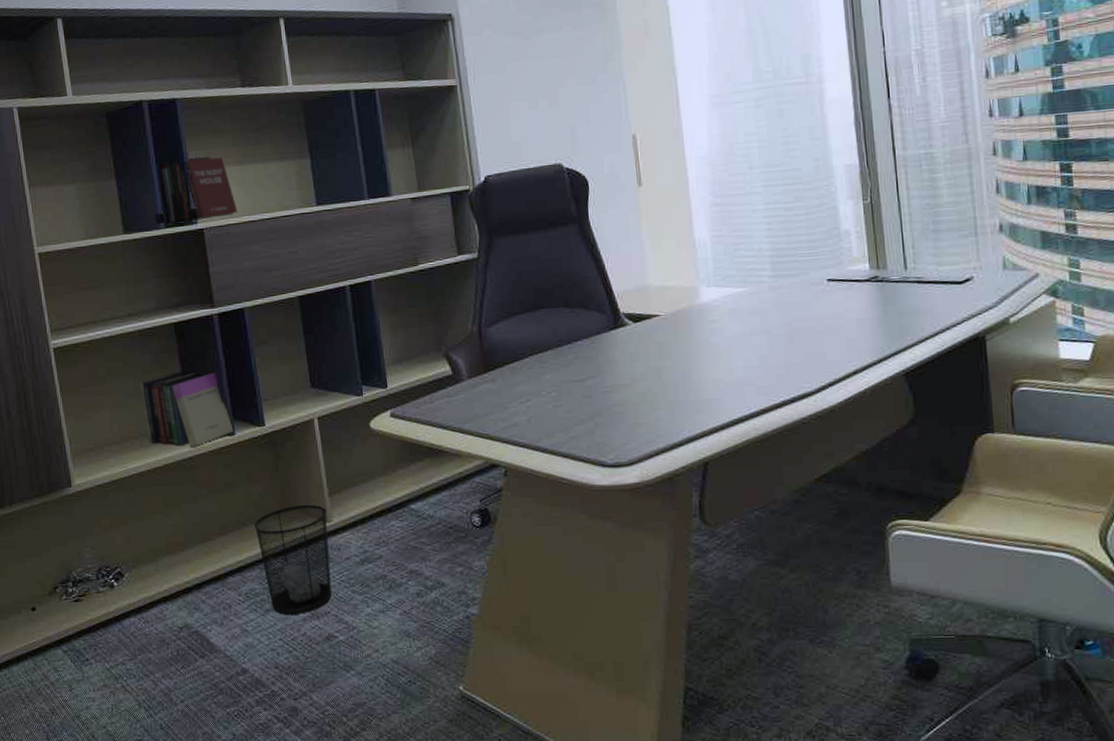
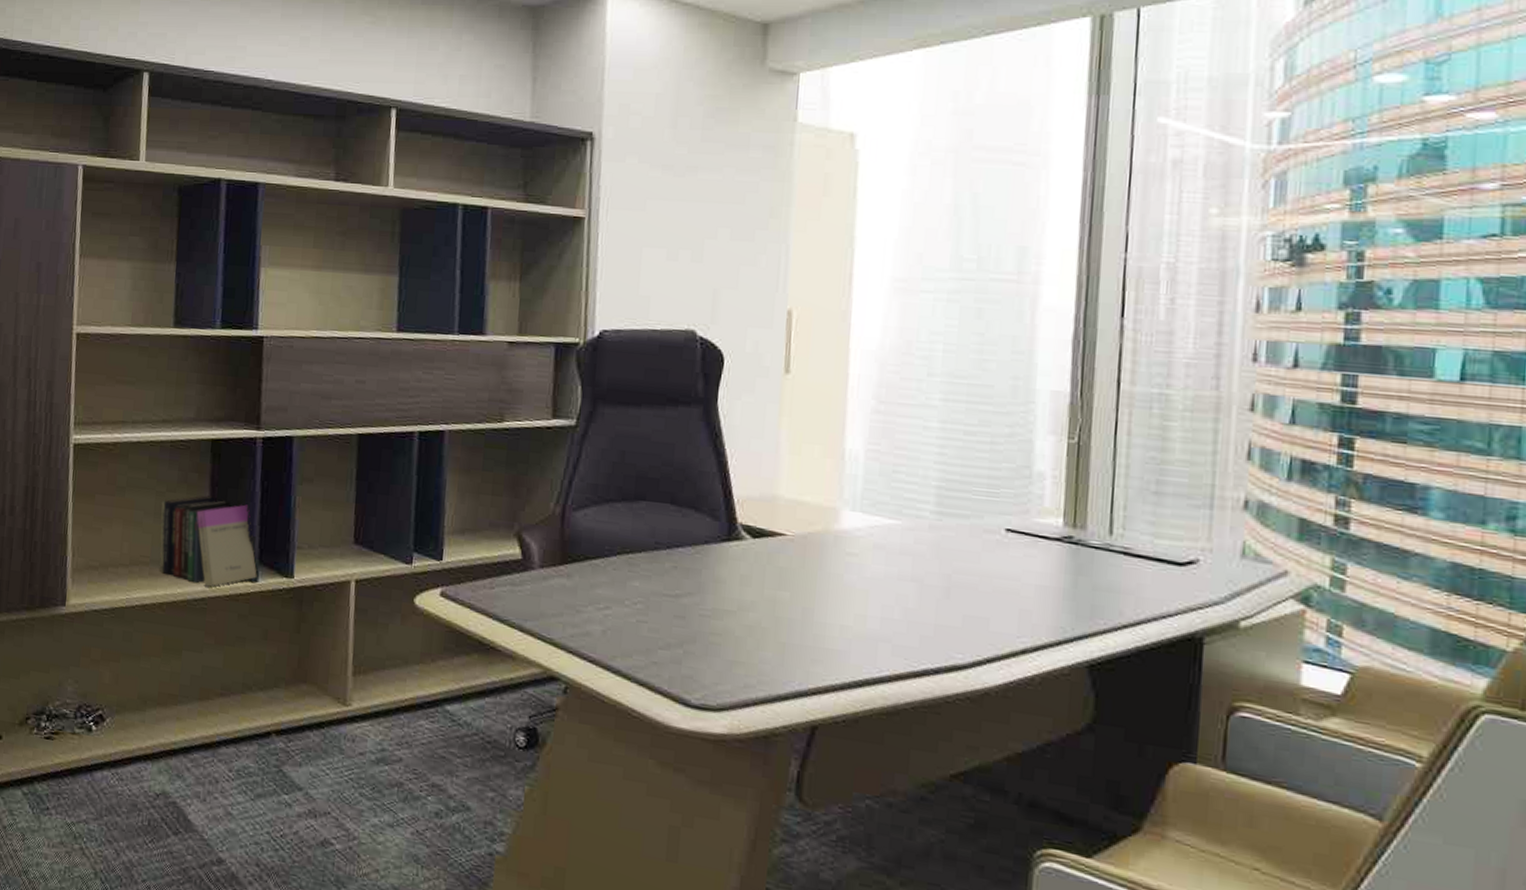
books: present [154,156,238,225] -> none [211,251,306,327]
waste bin: present [253,504,332,615] -> none [260,678,347,808]

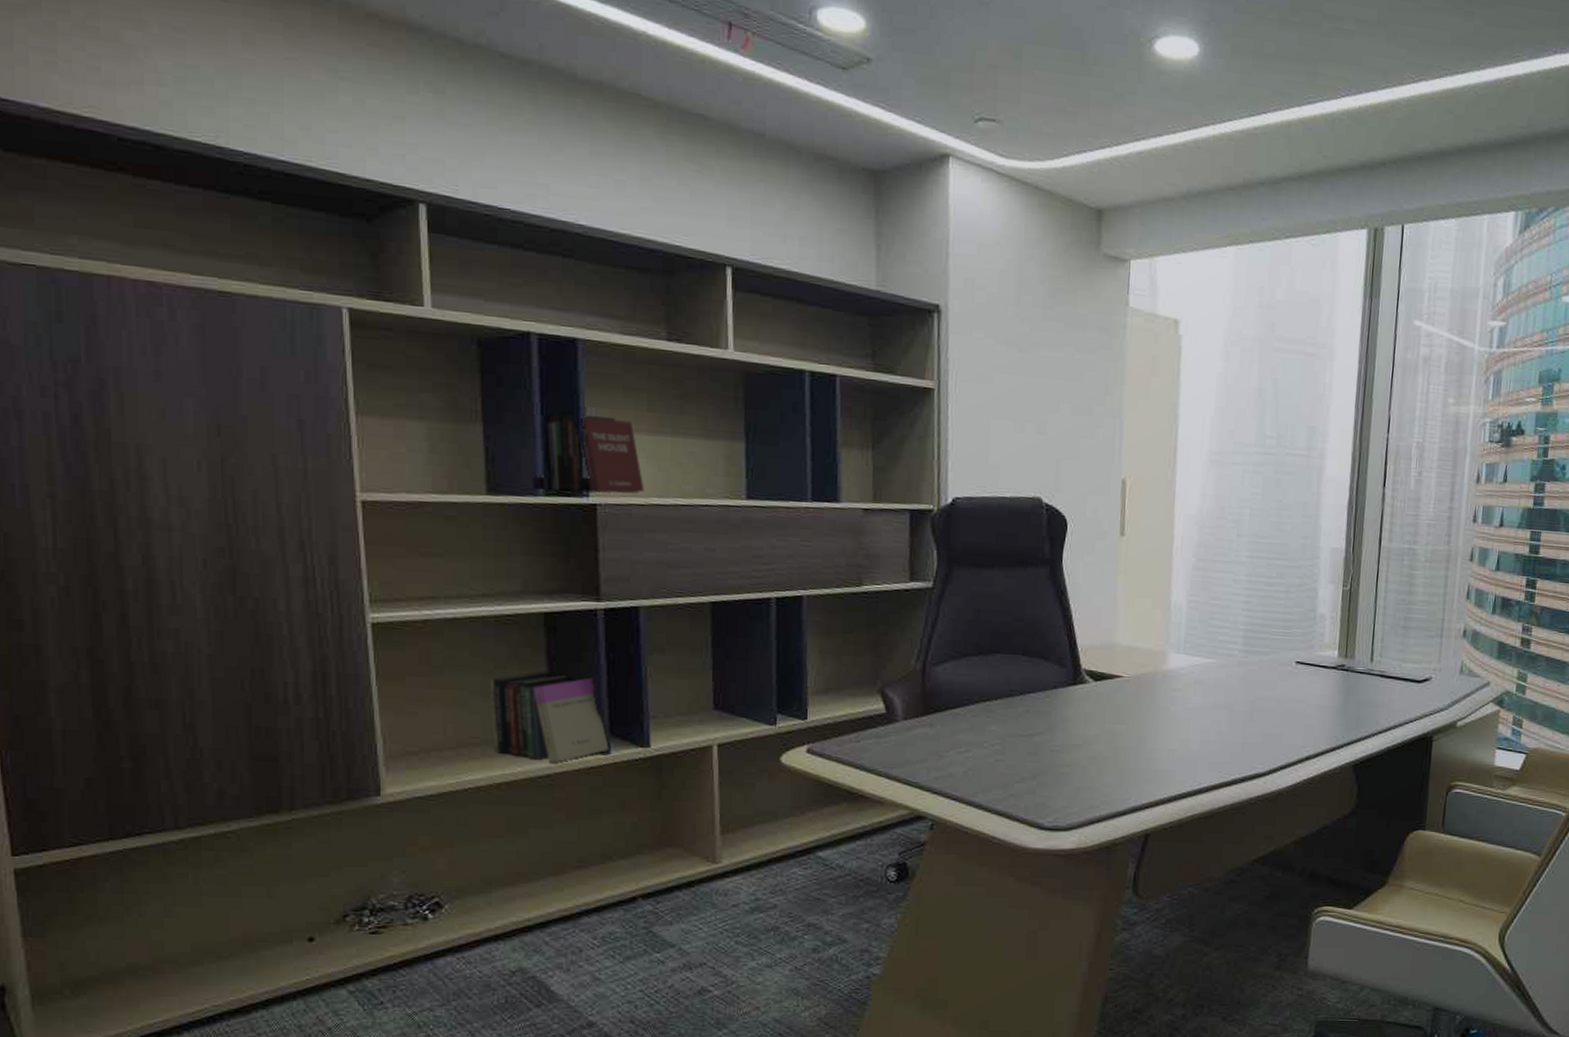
books: none [211,251,306,327] -> present [532,412,645,494]

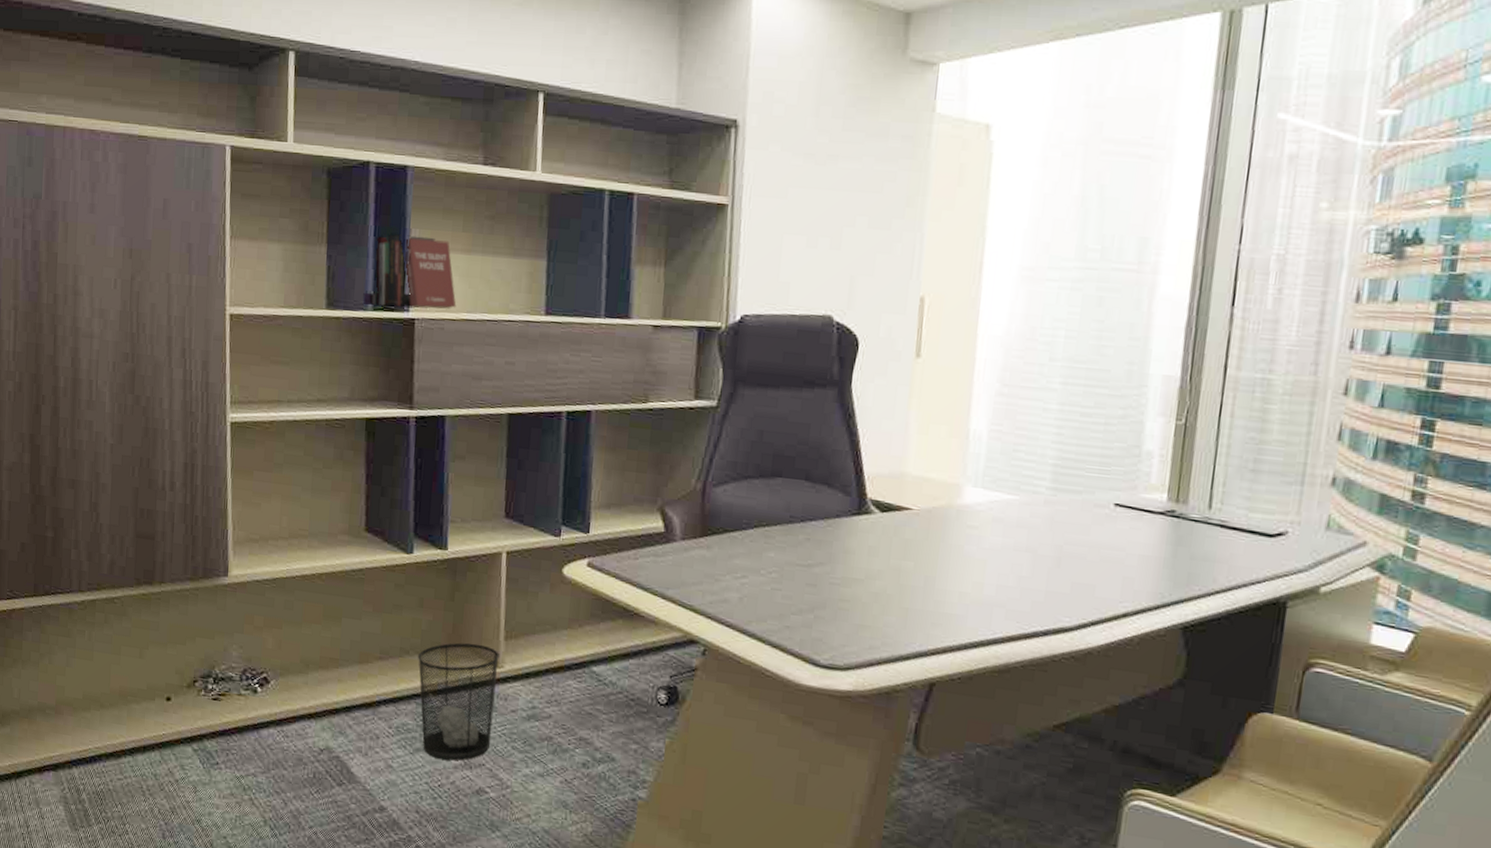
books: present [489,671,609,763] -> none [318,472,413,558]
waste bin: none [622,841,716,964] -> present [417,642,499,761]

